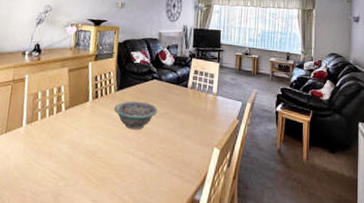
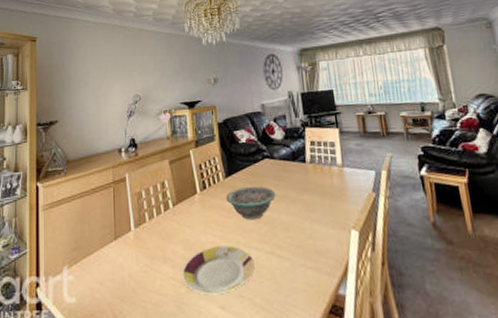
plate: none [62,148,129,190] -> present [181,246,255,295]

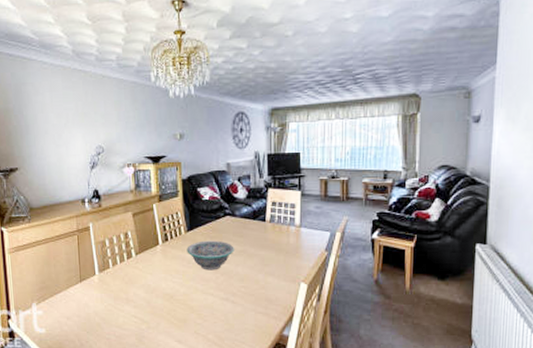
plate: present [181,246,255,295] -> none [143,291,210,331]

